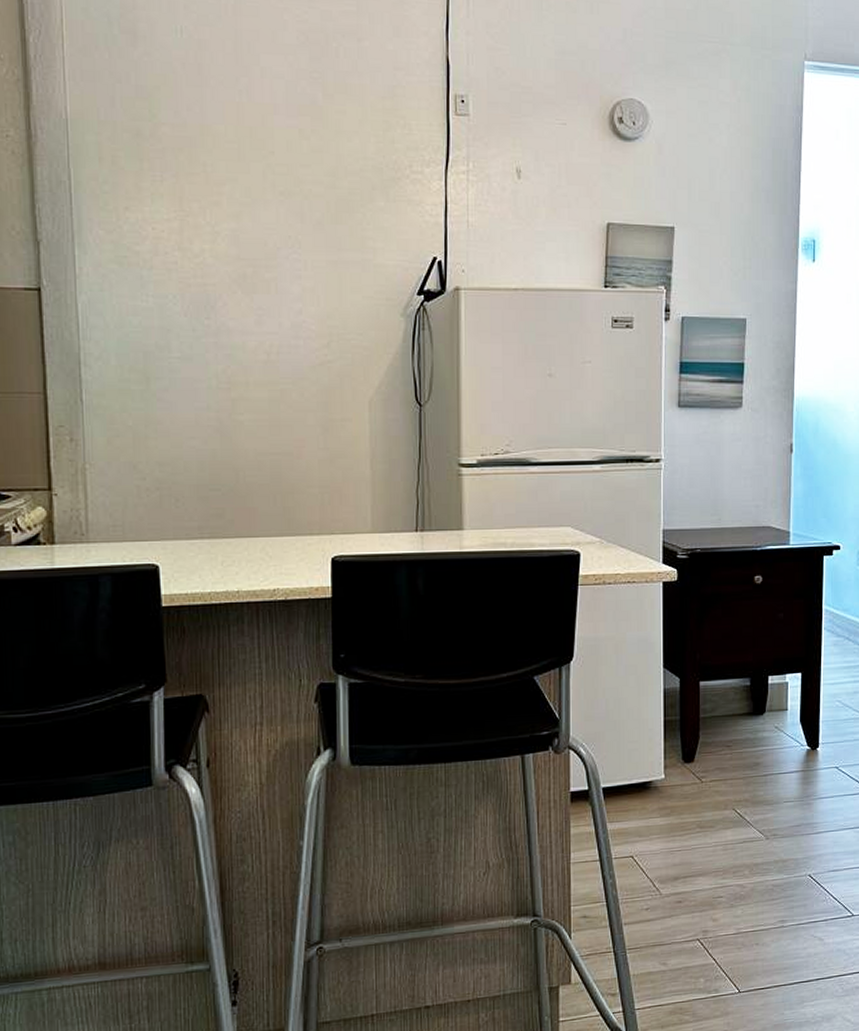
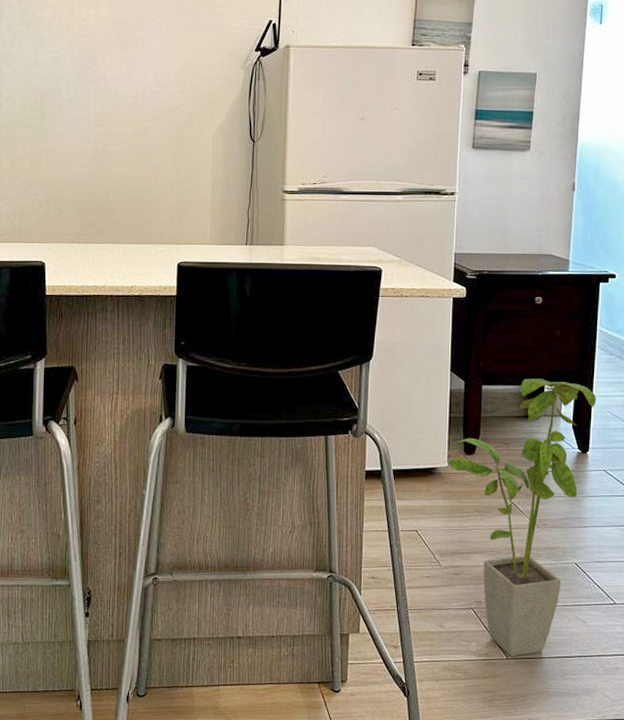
house plant: none [665,669,825,989] -> present [448,379,597,656]

